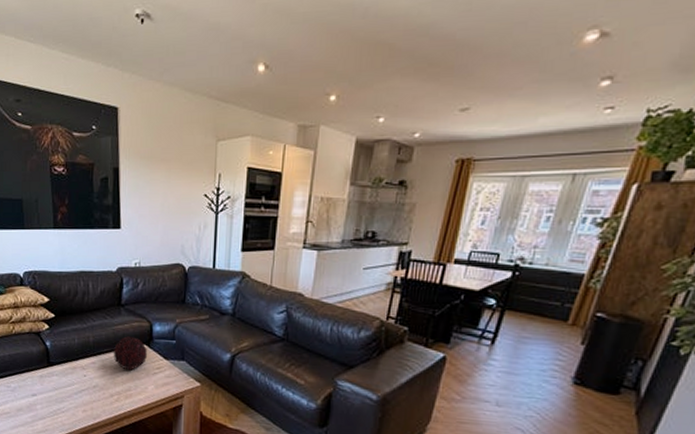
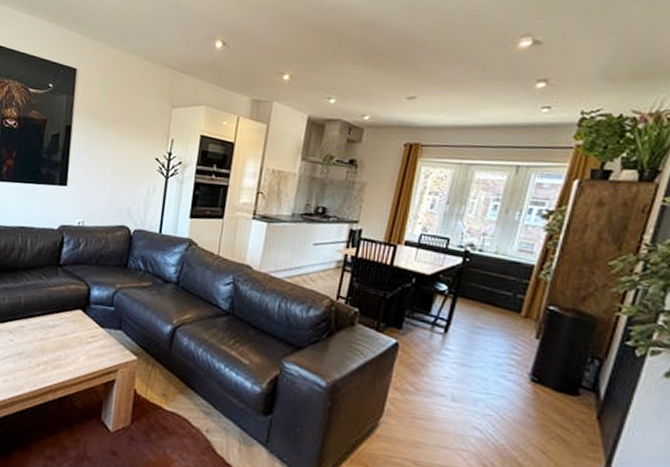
decorative orb: present [113,336,147,371] -> none [44,299,82,338]

